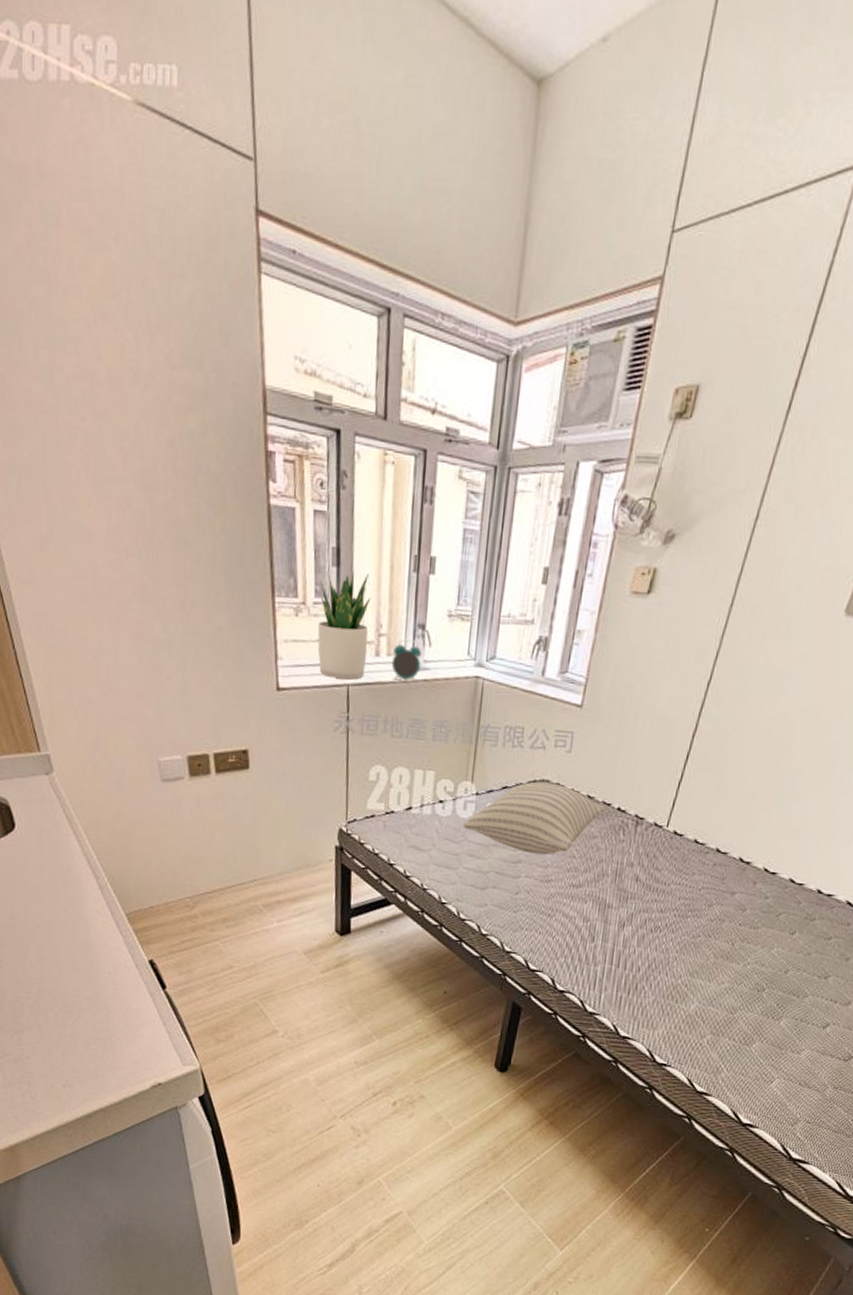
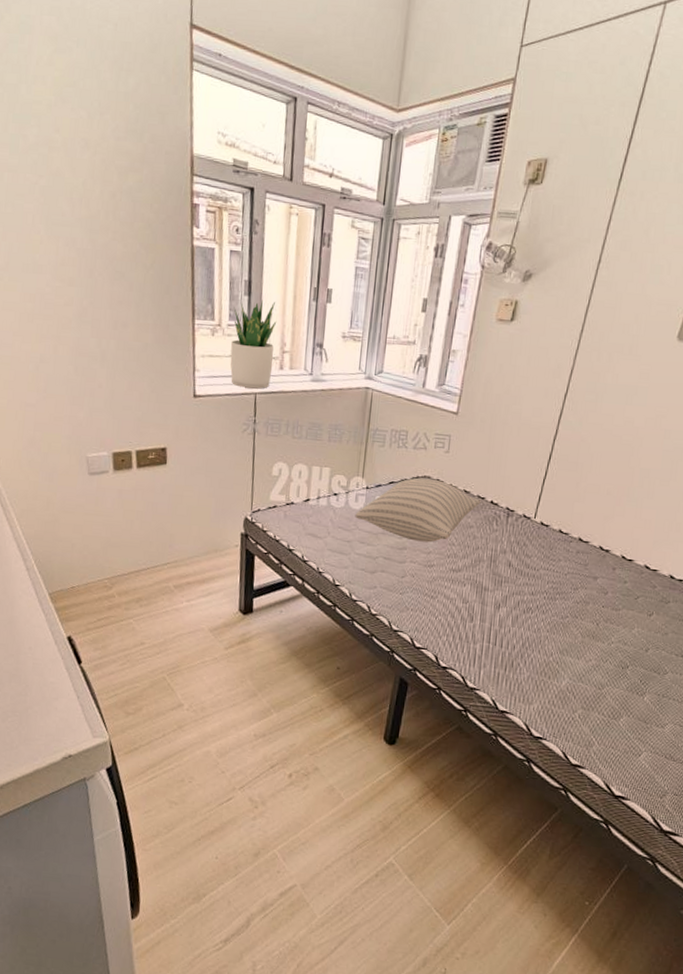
alarm clock: present [391,639,422,683] -> none [293,355,320,393]

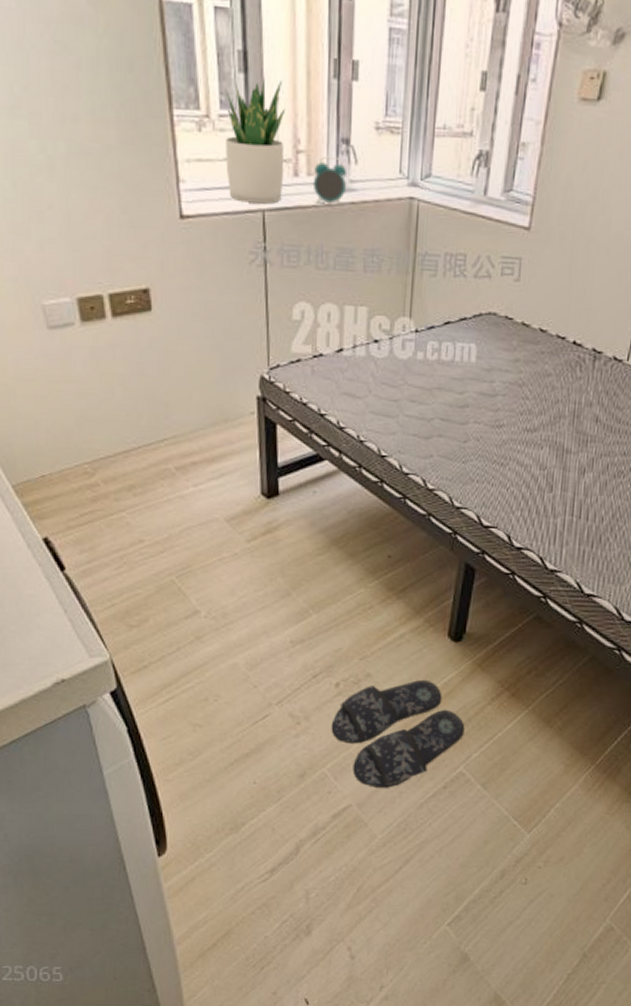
slippers: none [283,776,396,872] -> present [331,679,465,788]
alarm clock: none [293,355,320,393] -> present [312,156,348,207]
pillow: present [355,477,481,543] -> none [402,315,561,397]

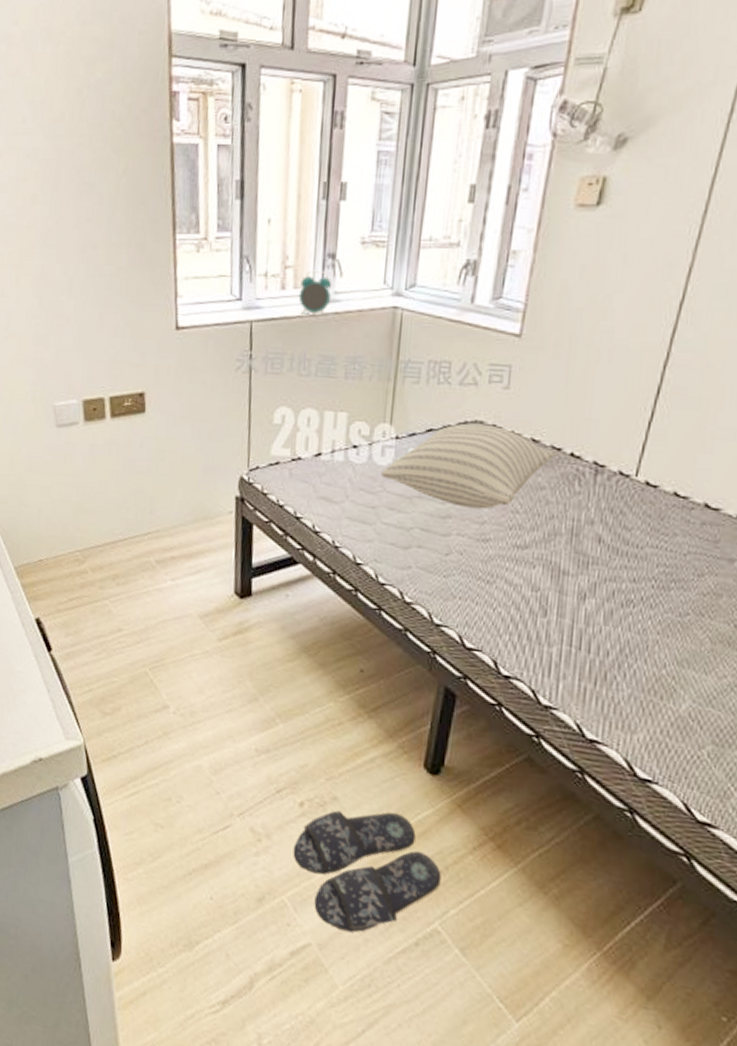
planter: present [225,77,286,204] -> none [219,202,277,316]
pillow: none [402,315,561,397] -> present [381,423,557,509]

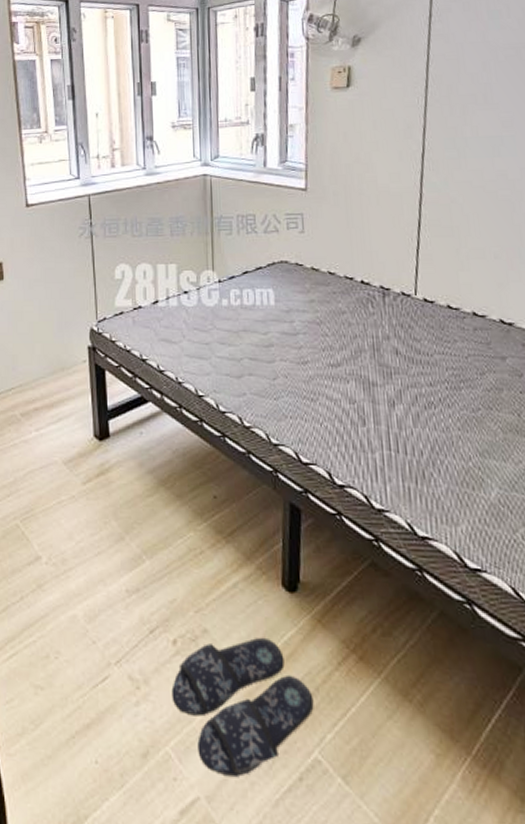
alarm clock: present [298,270,333,317] -> none [126,150,153,187]
pillow: present [381,423,557,509] -> none [210,263,350,336]

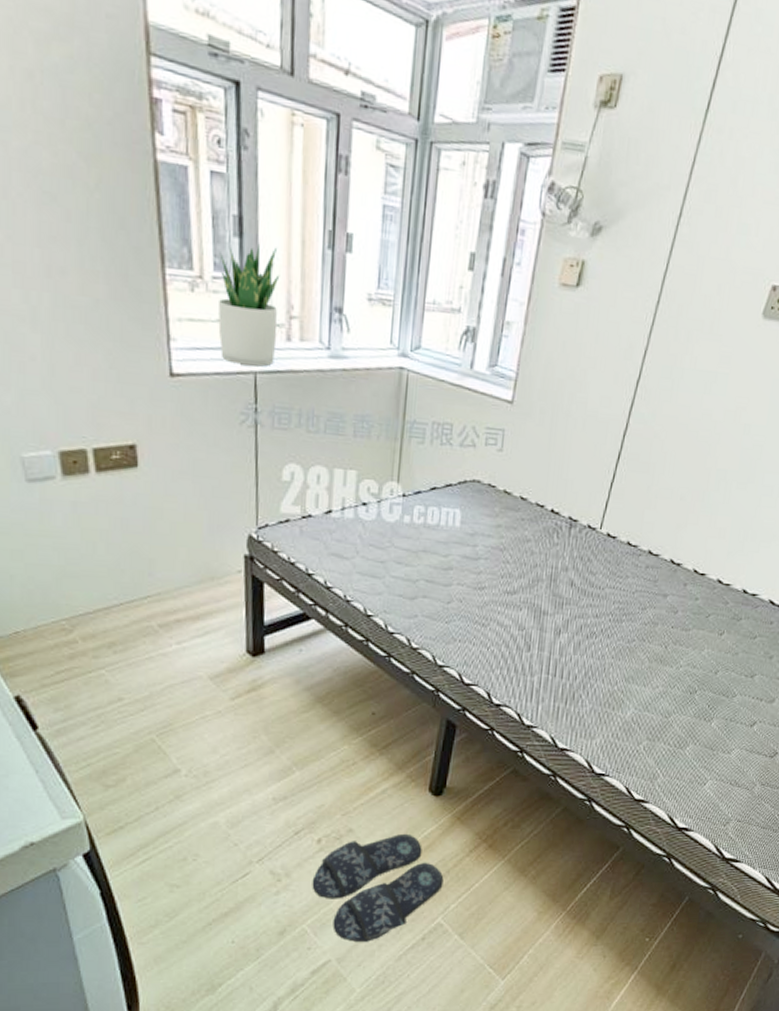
planter: none [59,101,104,191] -> present [218,243,280,367]

